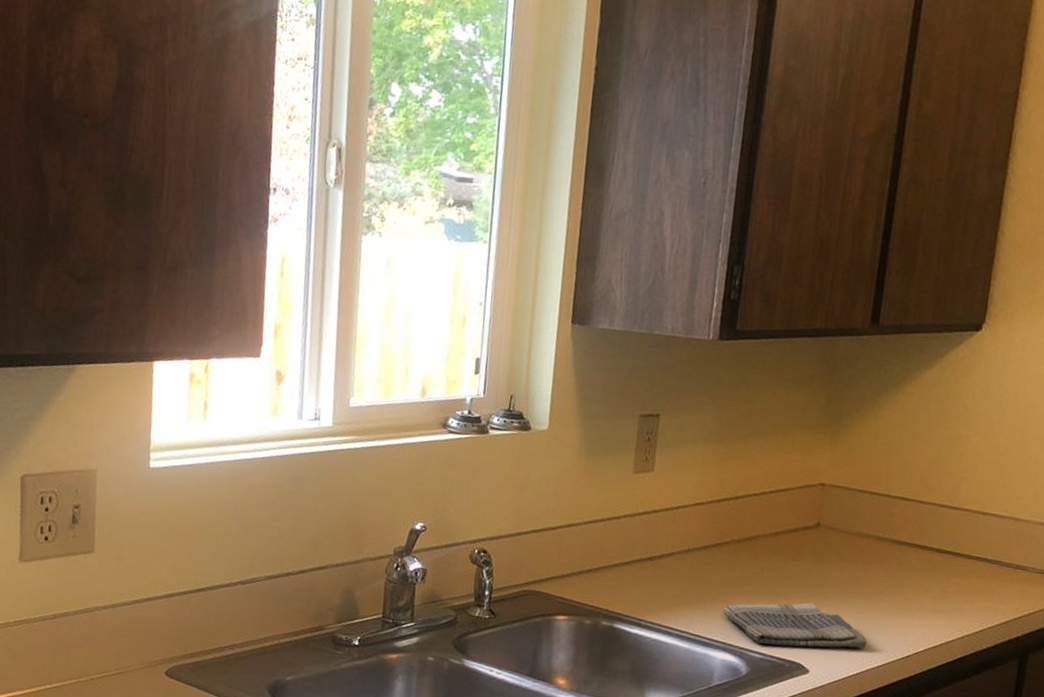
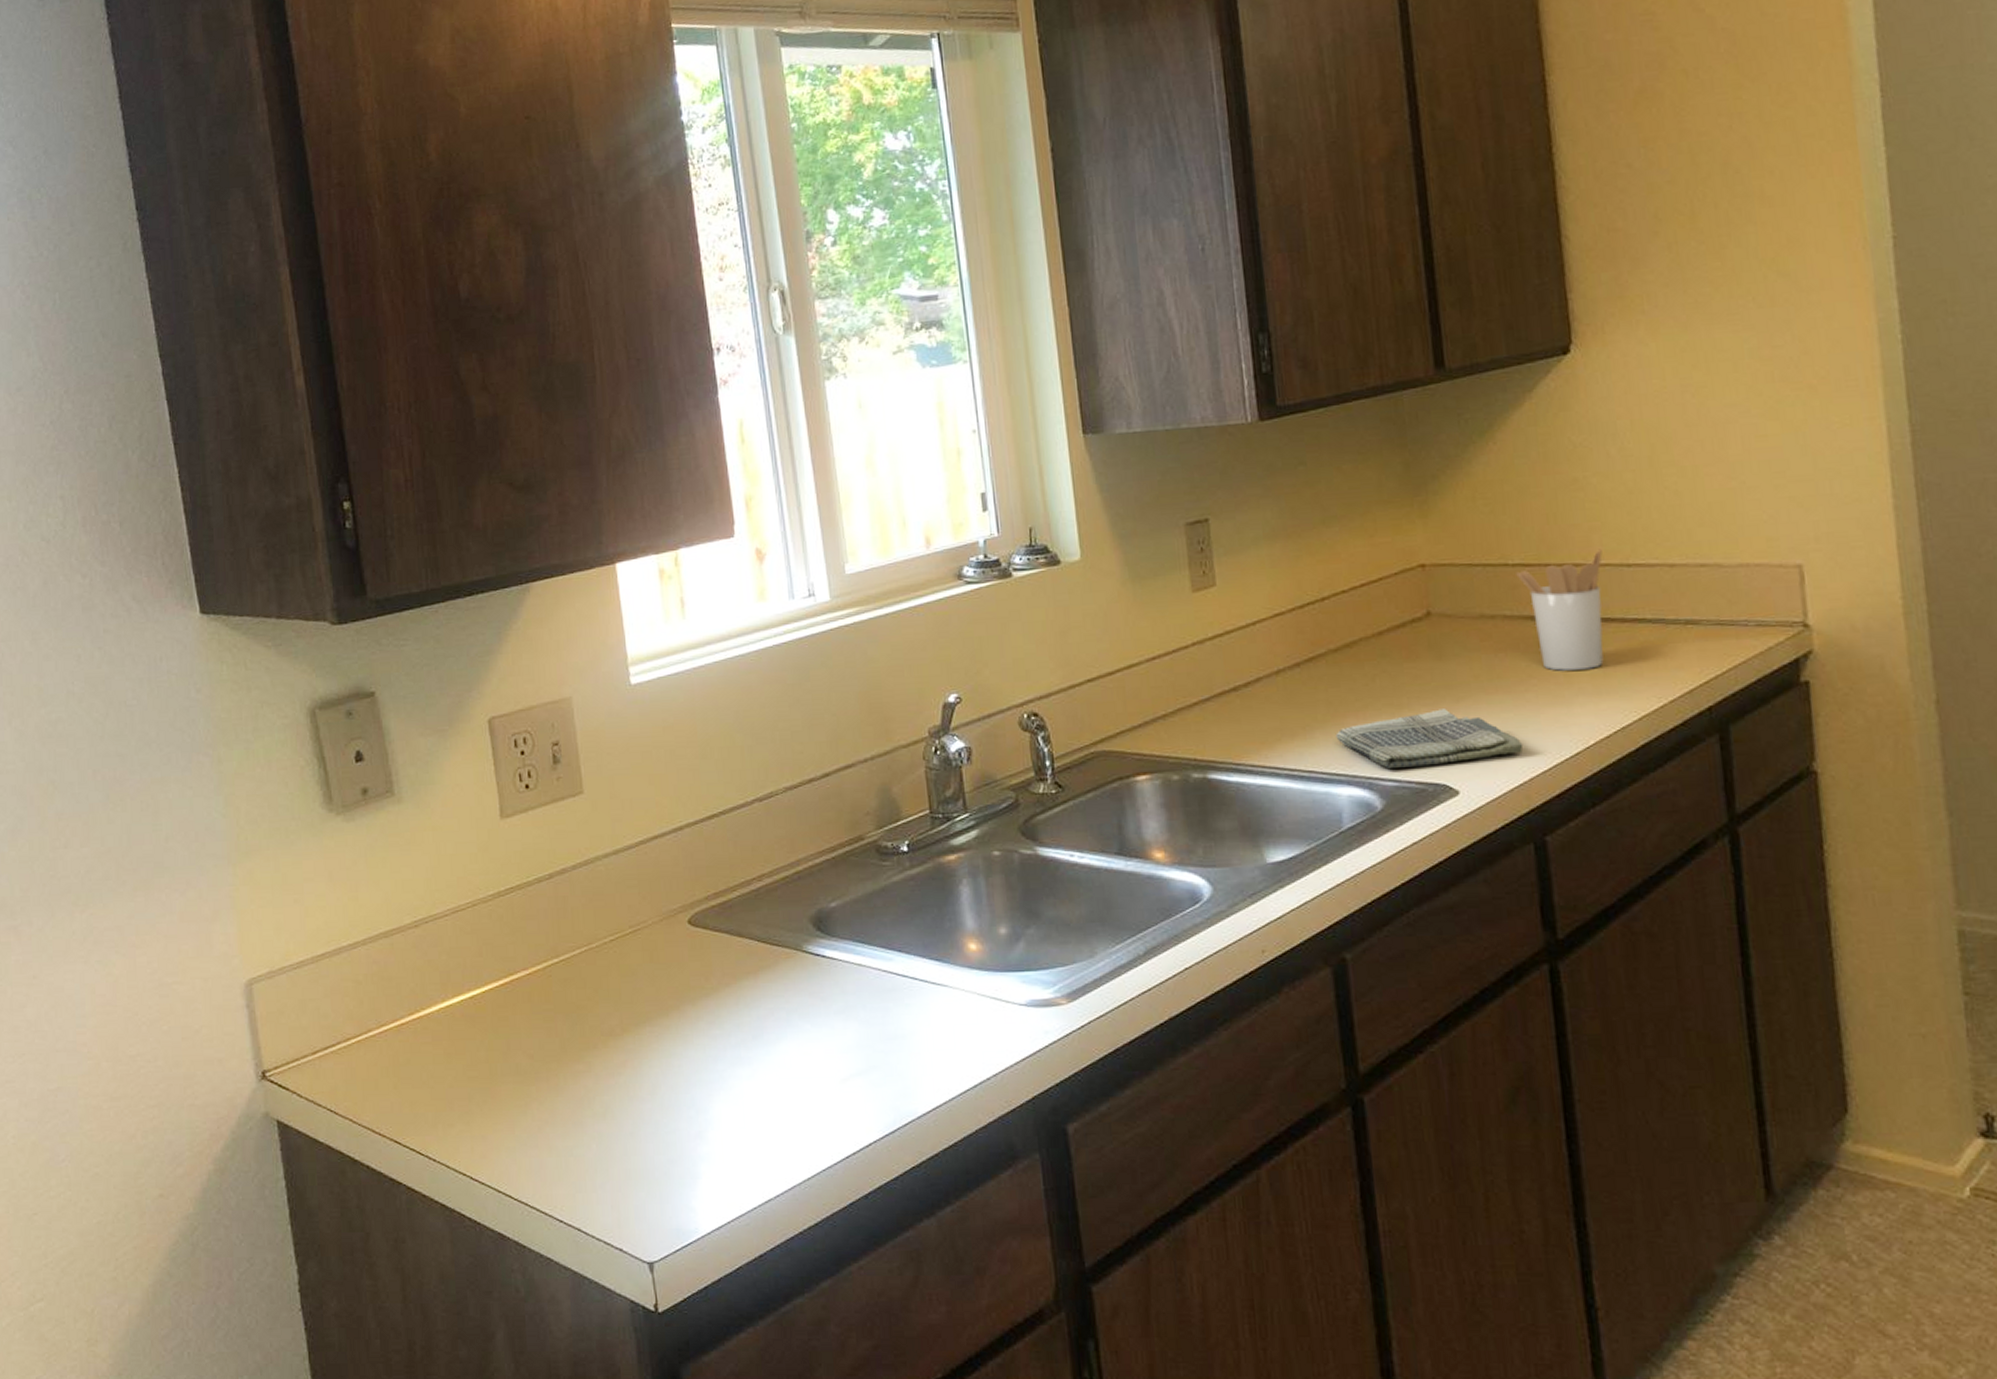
utensil holder: none [895,496,966,592] -> present [1516,548,1604,671]

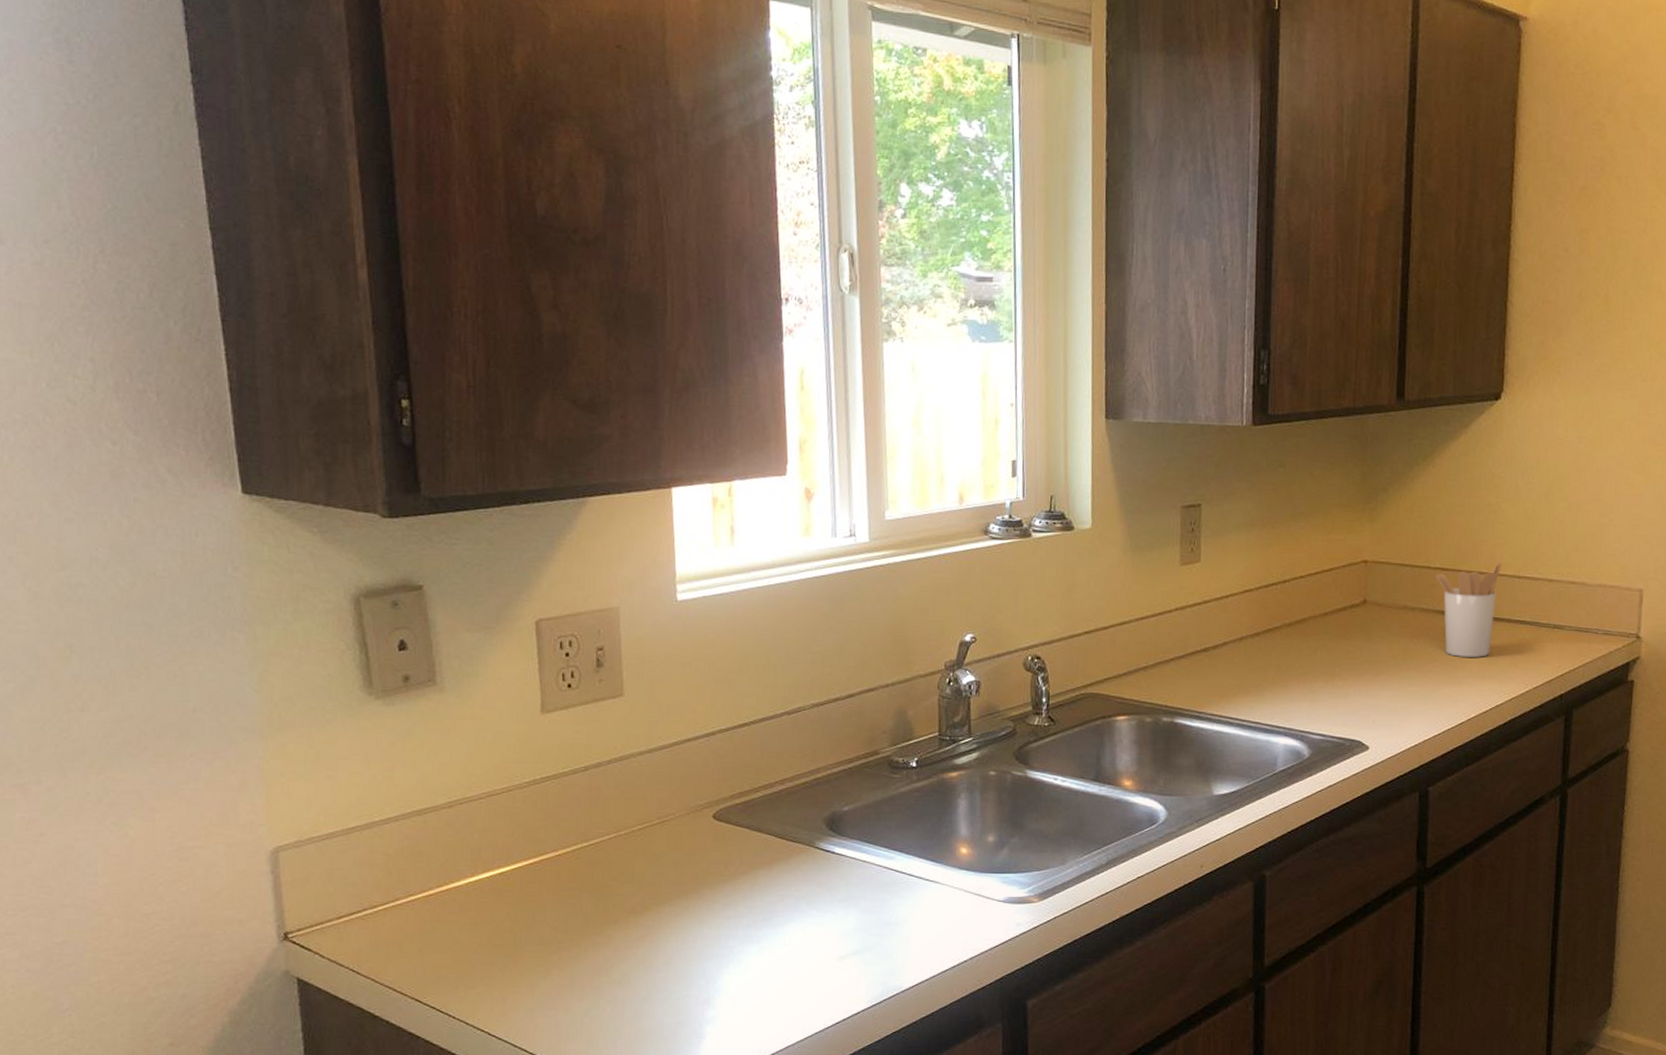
dish towel: present [1335,709,1524,768] -> none [1280,680,1422,725]

